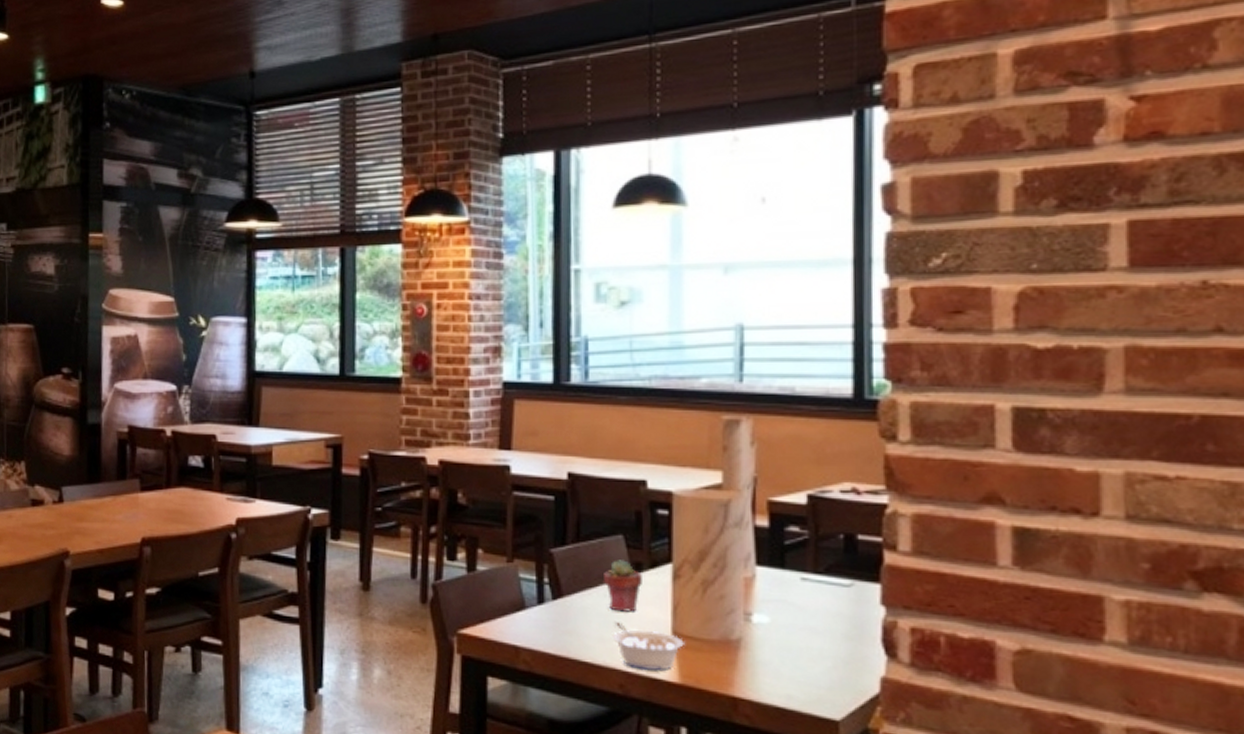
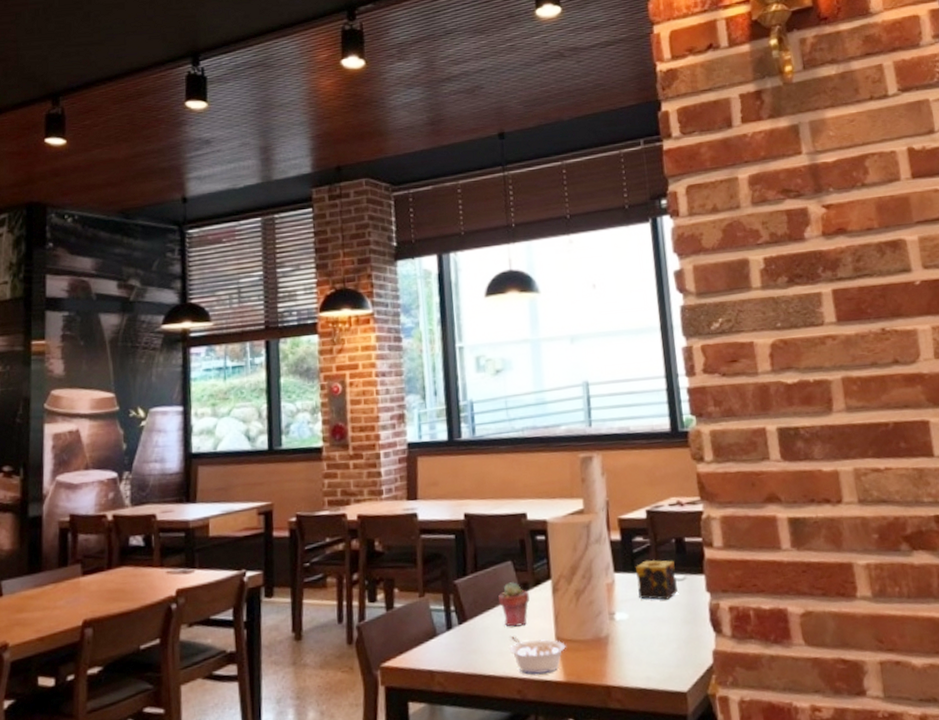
candle: none [784,556,840,607] -> present [635,559,678,600]

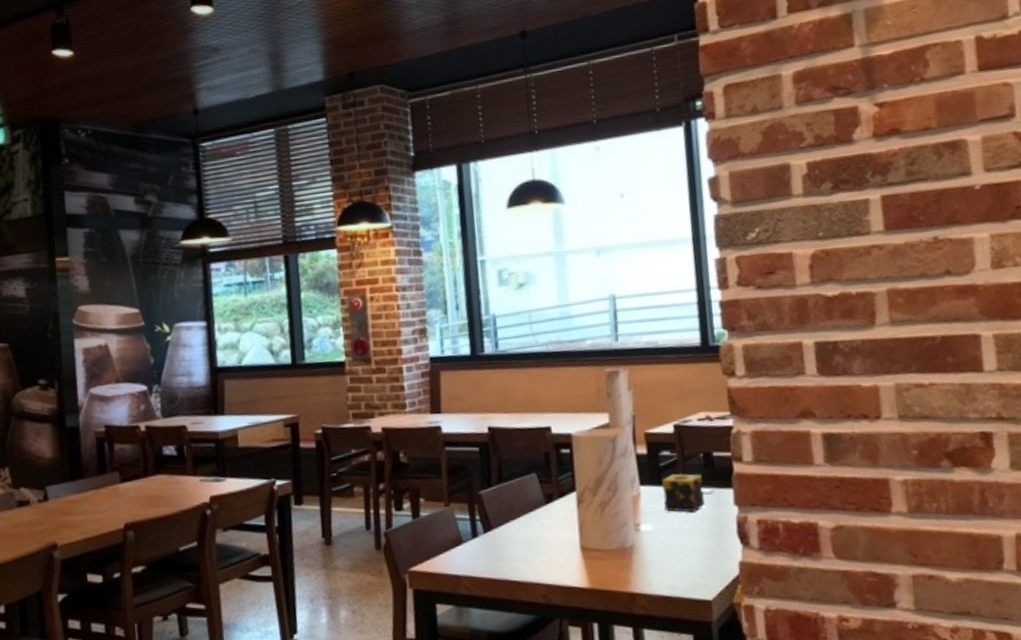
potted succulent: present [499,582,530,627] -> none [523,493,554,536]
legume: present [509,636,567,675] -> none [533,545,592,582]

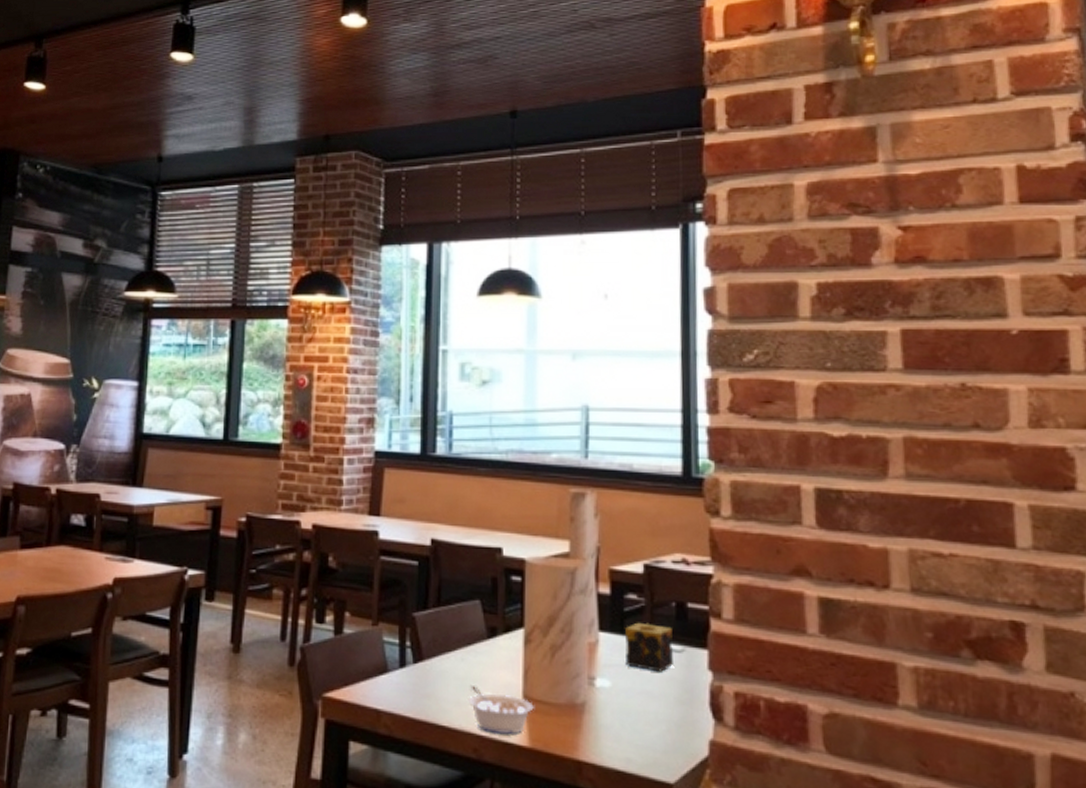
legume: none [533,545,592,582] -> present [468,686,535,736]

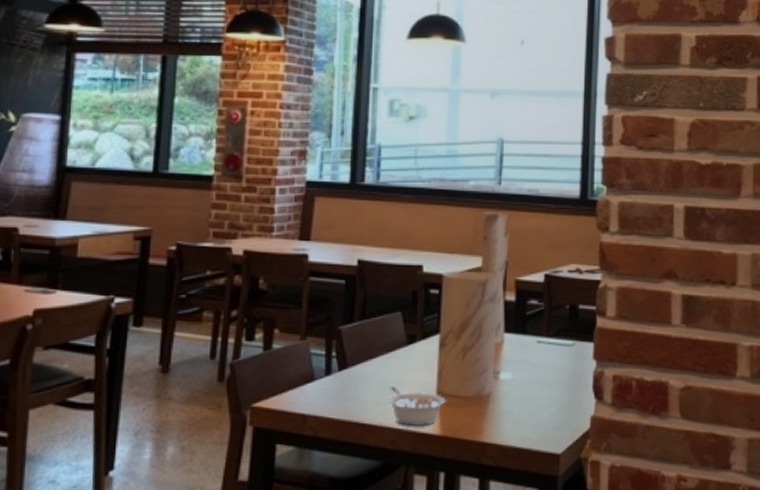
candle: present [624,622,673,672] -> none [525,323,565,364]

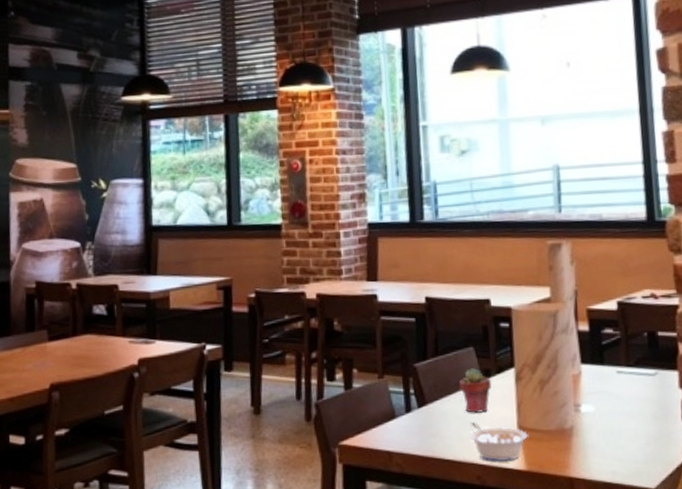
potted succulent: none [383,333,415,378] -> present [459,368,491,413]

